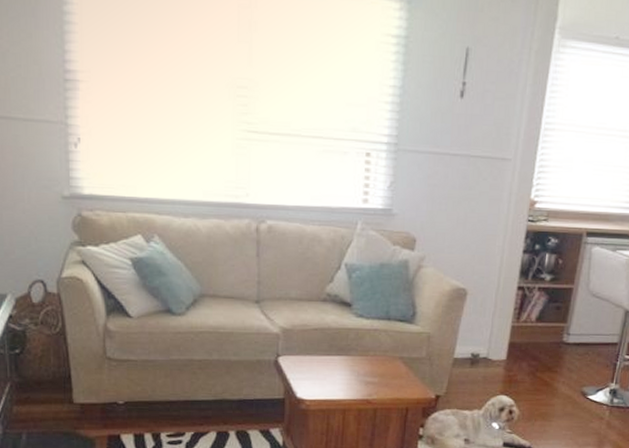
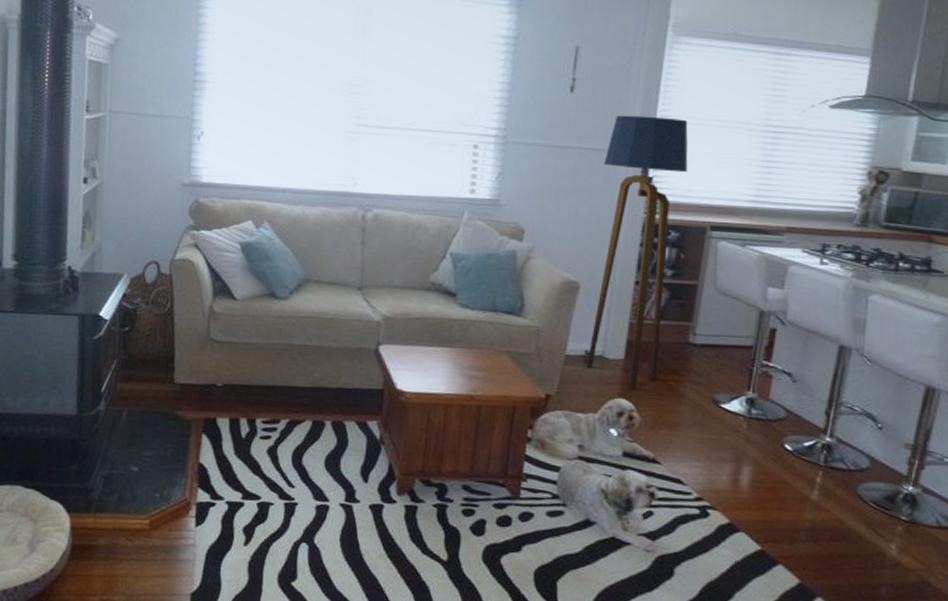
floor lamp: none [472,121,571,386] -> present [586,115,688,389]

